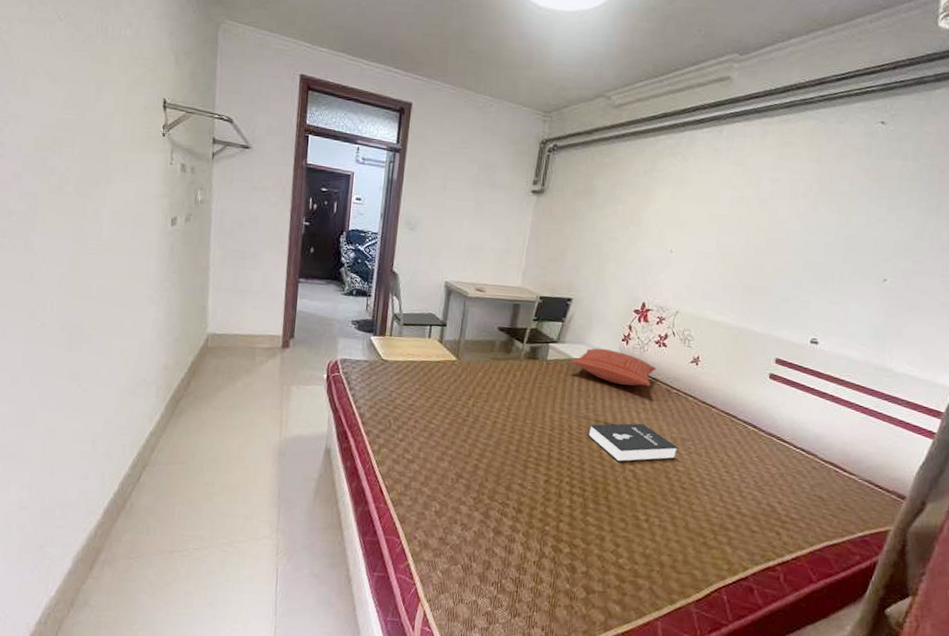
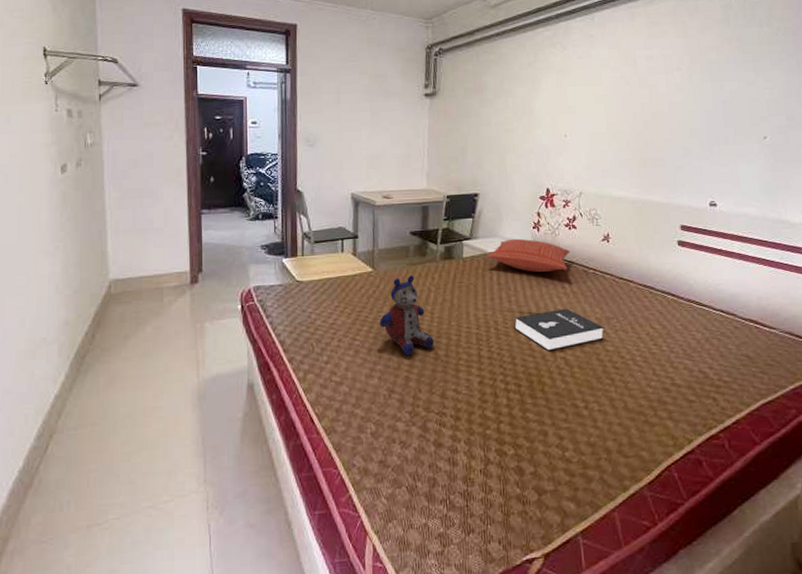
stuffed bear: none [456,369,507,446] -> present [379,275,434,356]

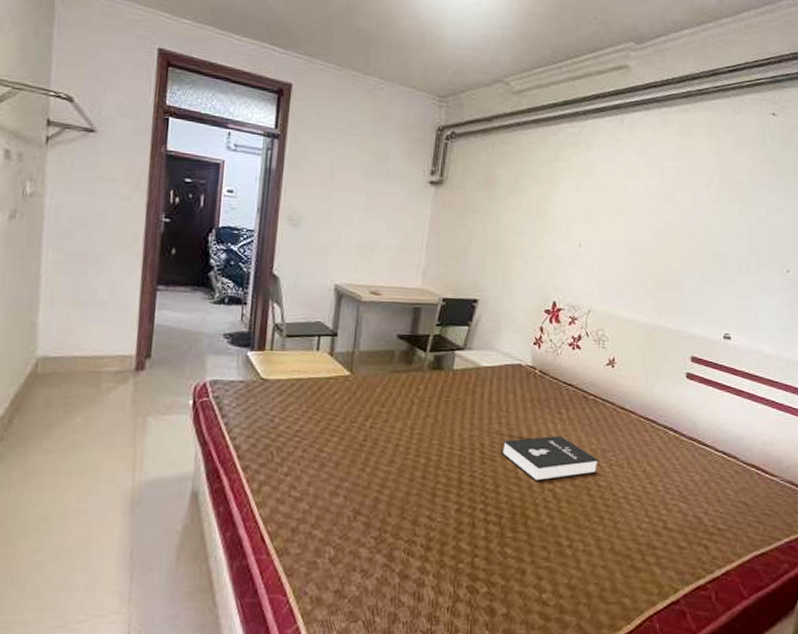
stuffed bear: present [379,275,434,356] -> none [351,383,411,474]
pillow: present [486,238,570,273] -> none [479,353,571,395]

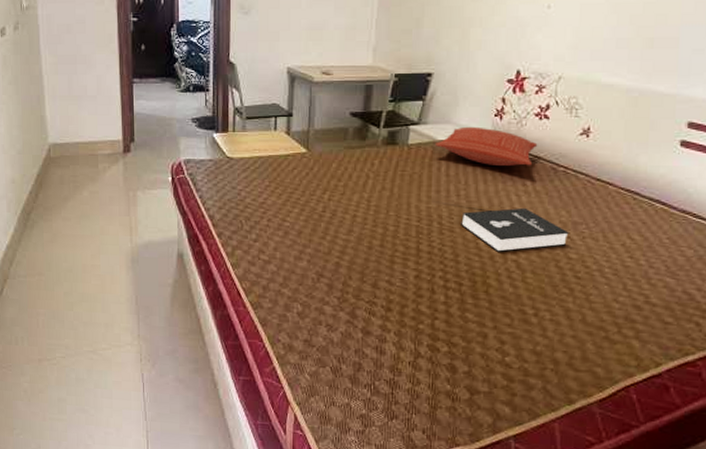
pillow: none [479,353,571,395] -> present [436,126,538,167]

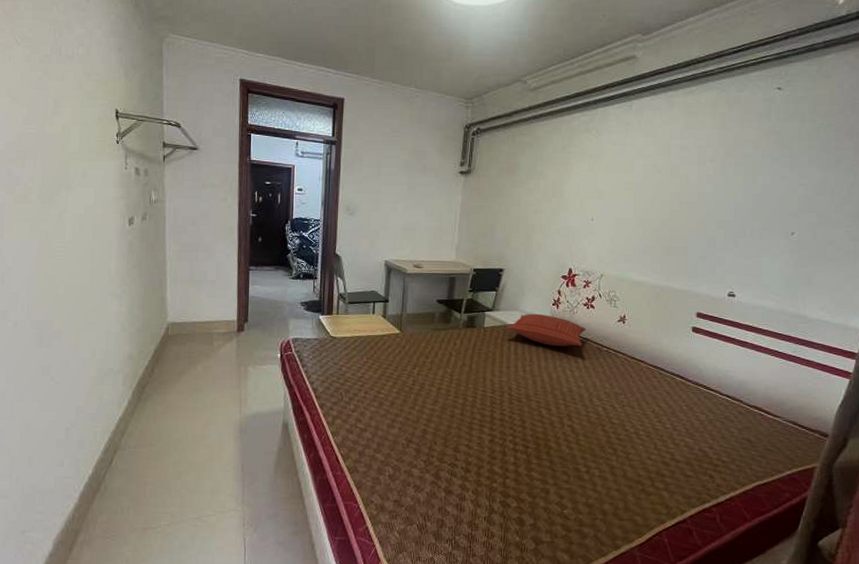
booklet: present [461,207,569,252] -> none [527,381,612,419]

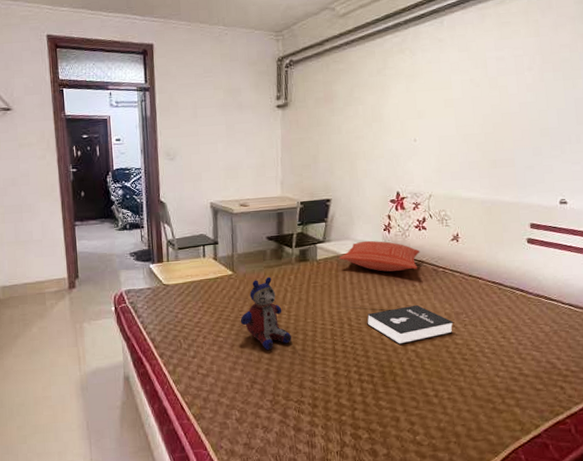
stuffed bear: none [402,339,451,411] -> present [240,276,291,350]
booklet: none [527,381,612,419] -> present [367,304,454,344]

